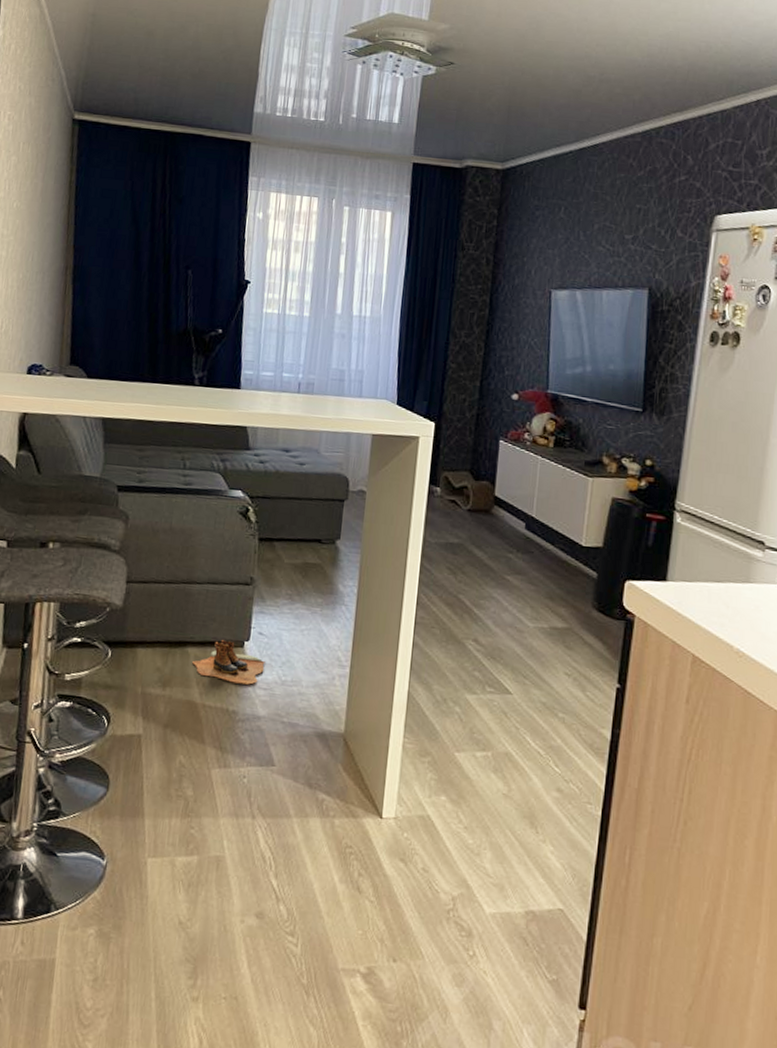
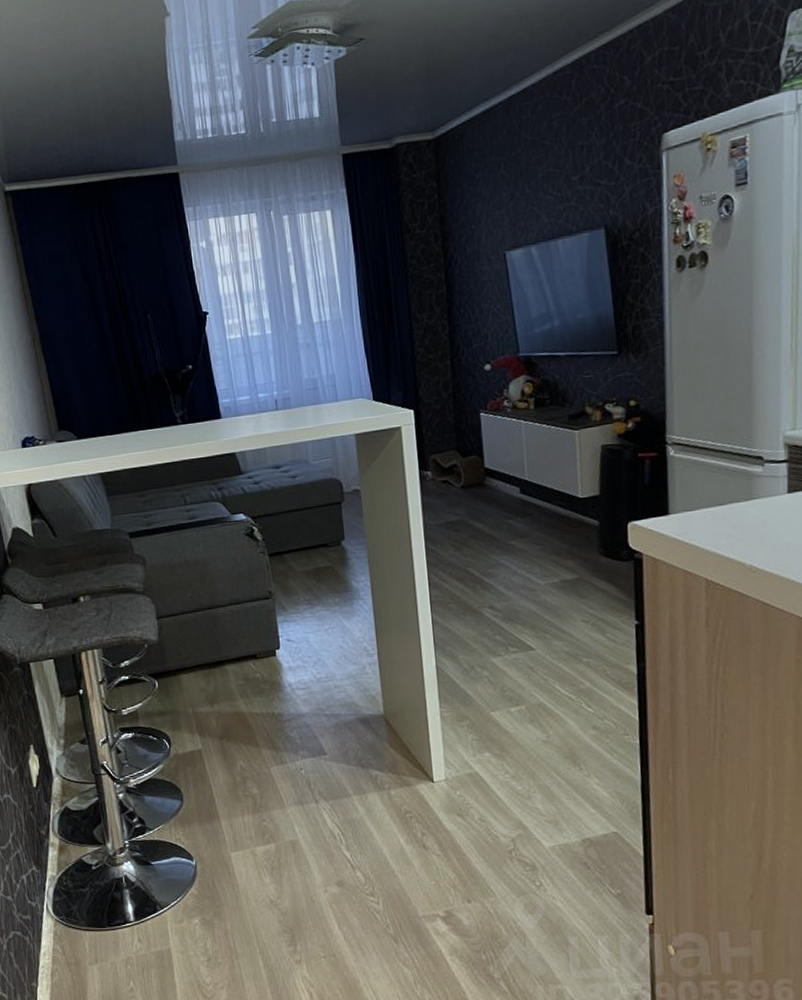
boots: present [192,640,265,685] -> none [232,652,299,689]

